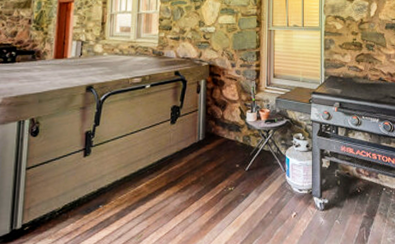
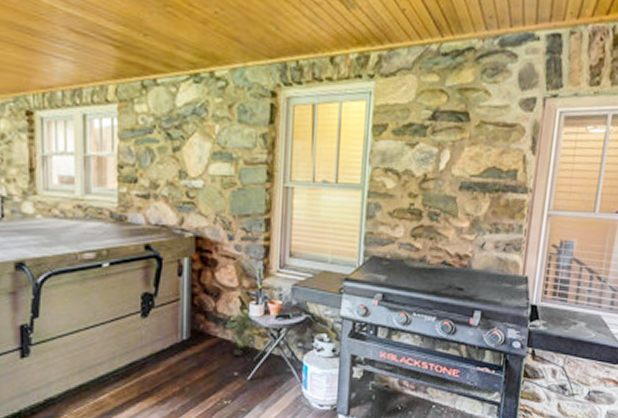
potted plant: none [230,116,253,152] -> present [226,309,259,357]

